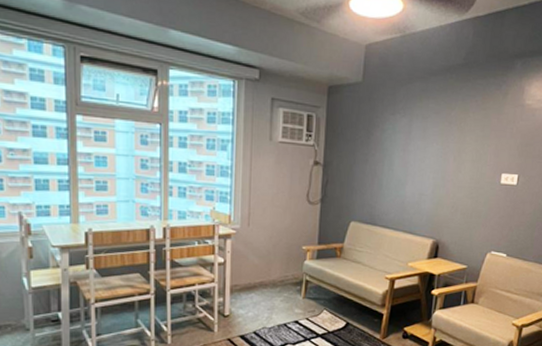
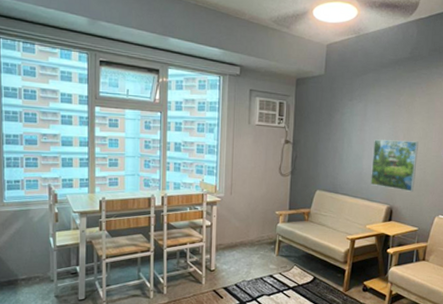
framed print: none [414,162,471,224] -> present [370,139,419,192]

